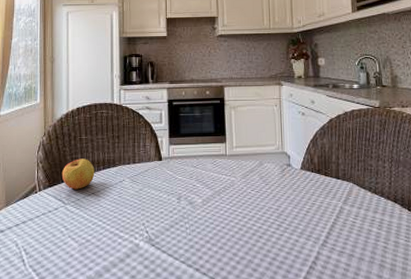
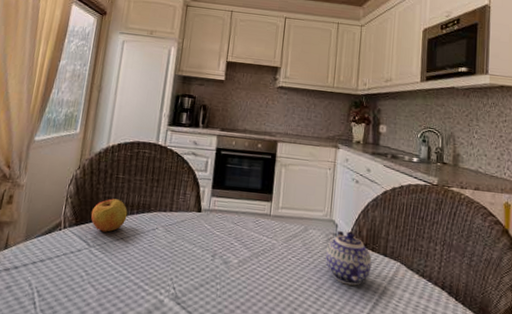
teapot: none [282,160,326,209] -> present [325,230,372,286]

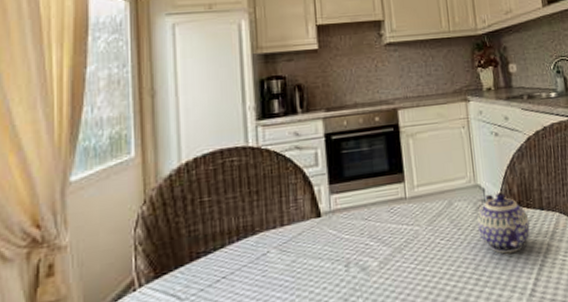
apple: present [90,198,128,232] -> none [174,229,225,277]

